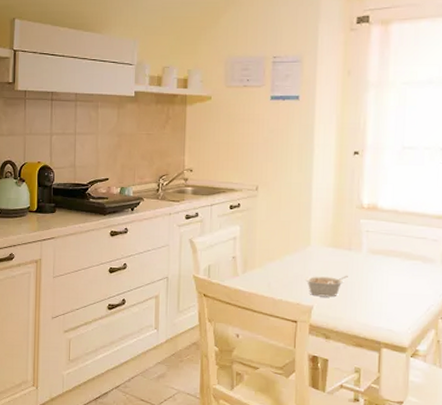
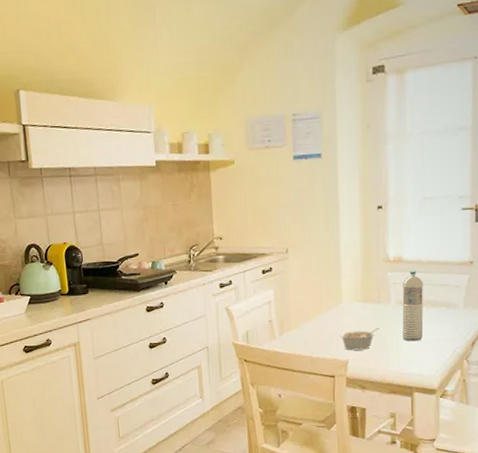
water bottle: none [373,220,398,294] -> present [402,271,423,342]

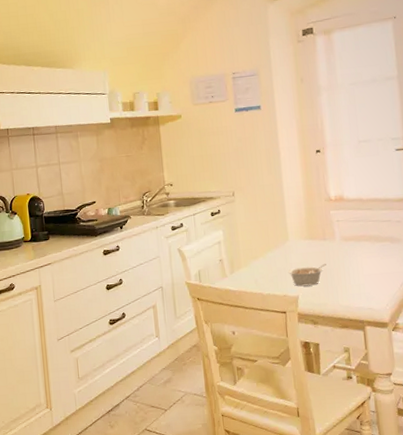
water bottle: present [402,271,423,342] -> none [346,208,369,276]

